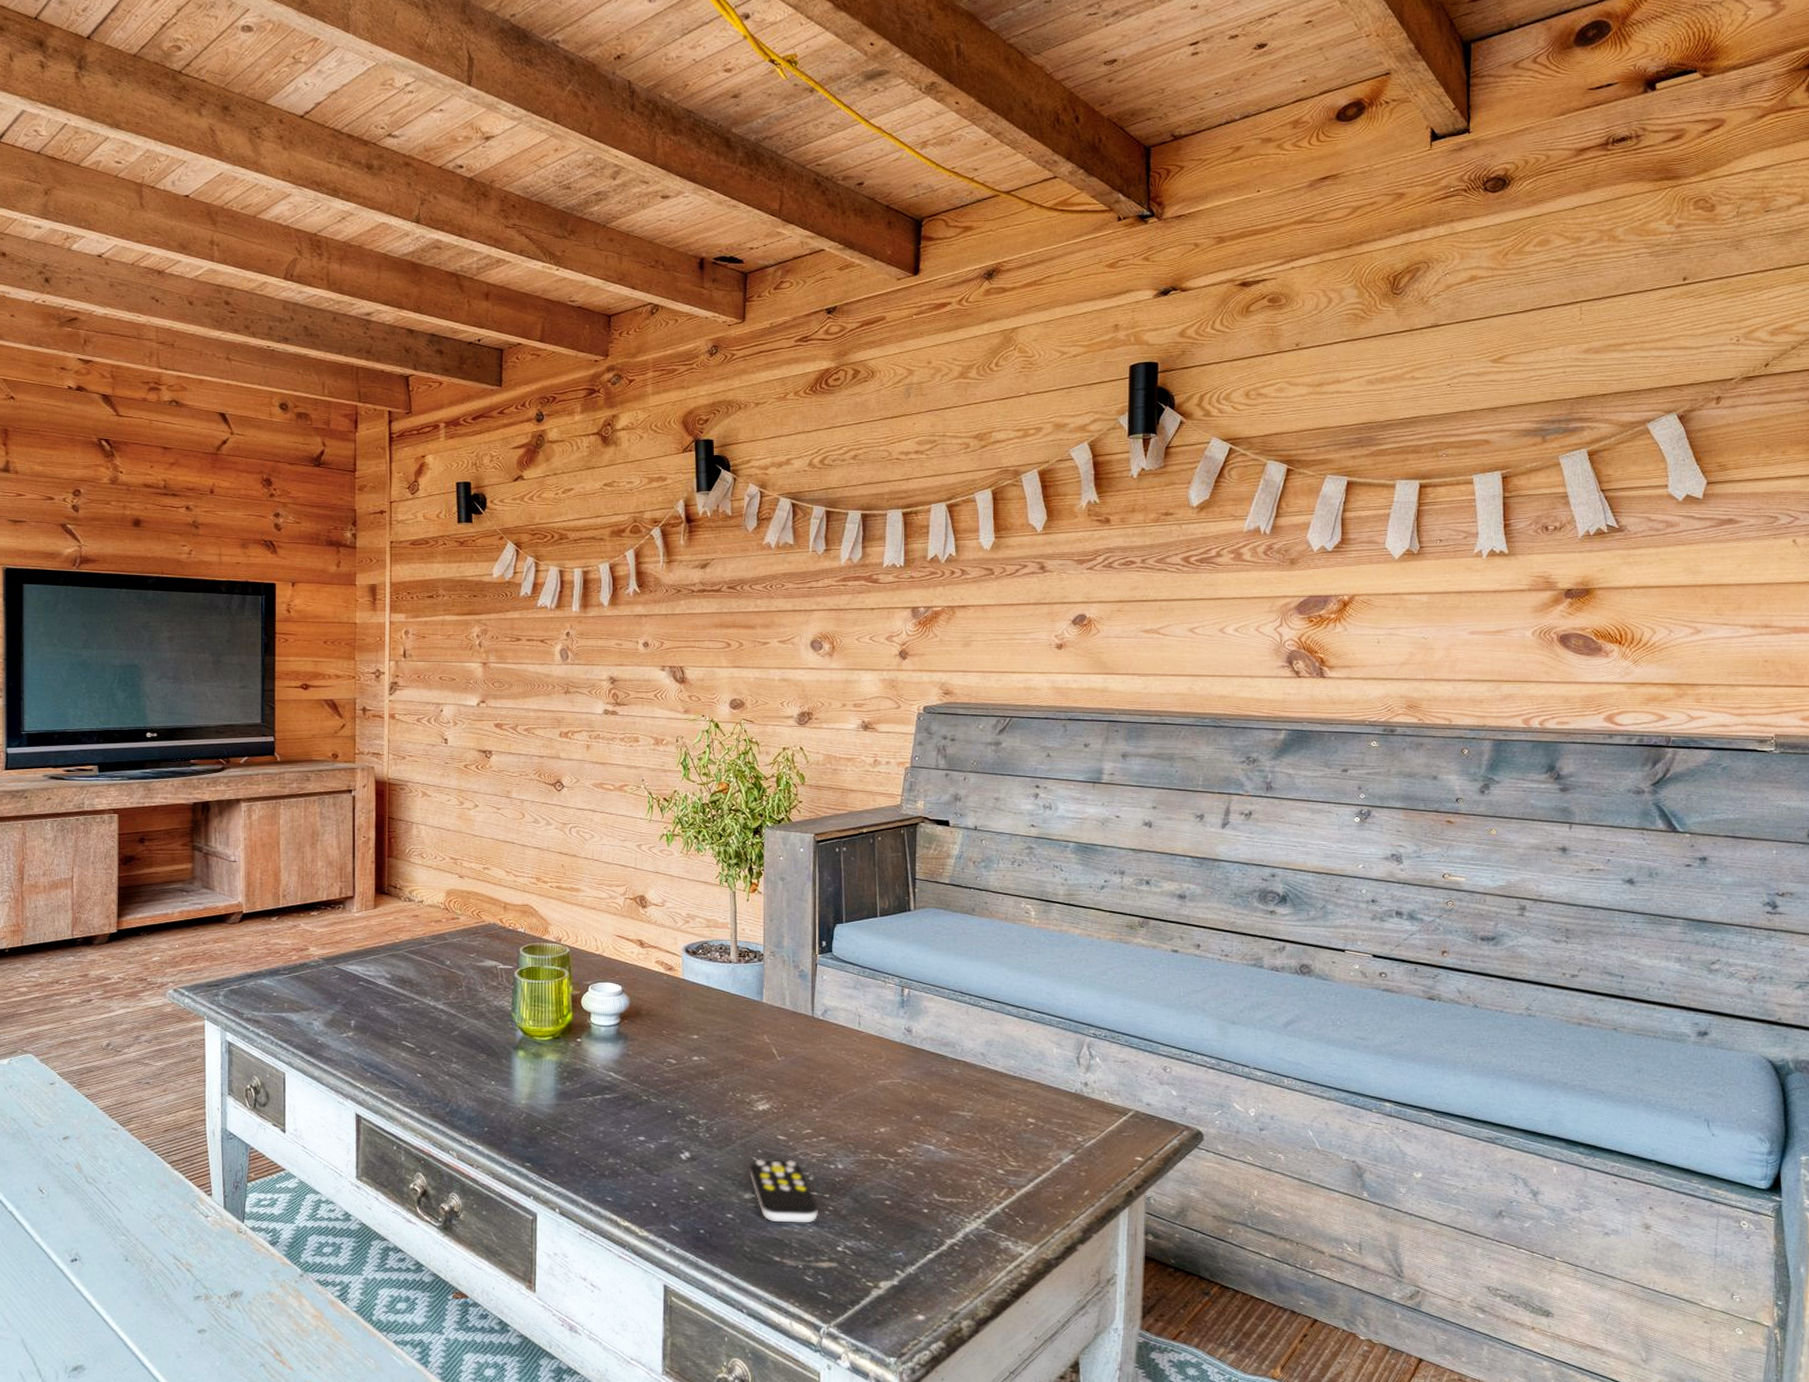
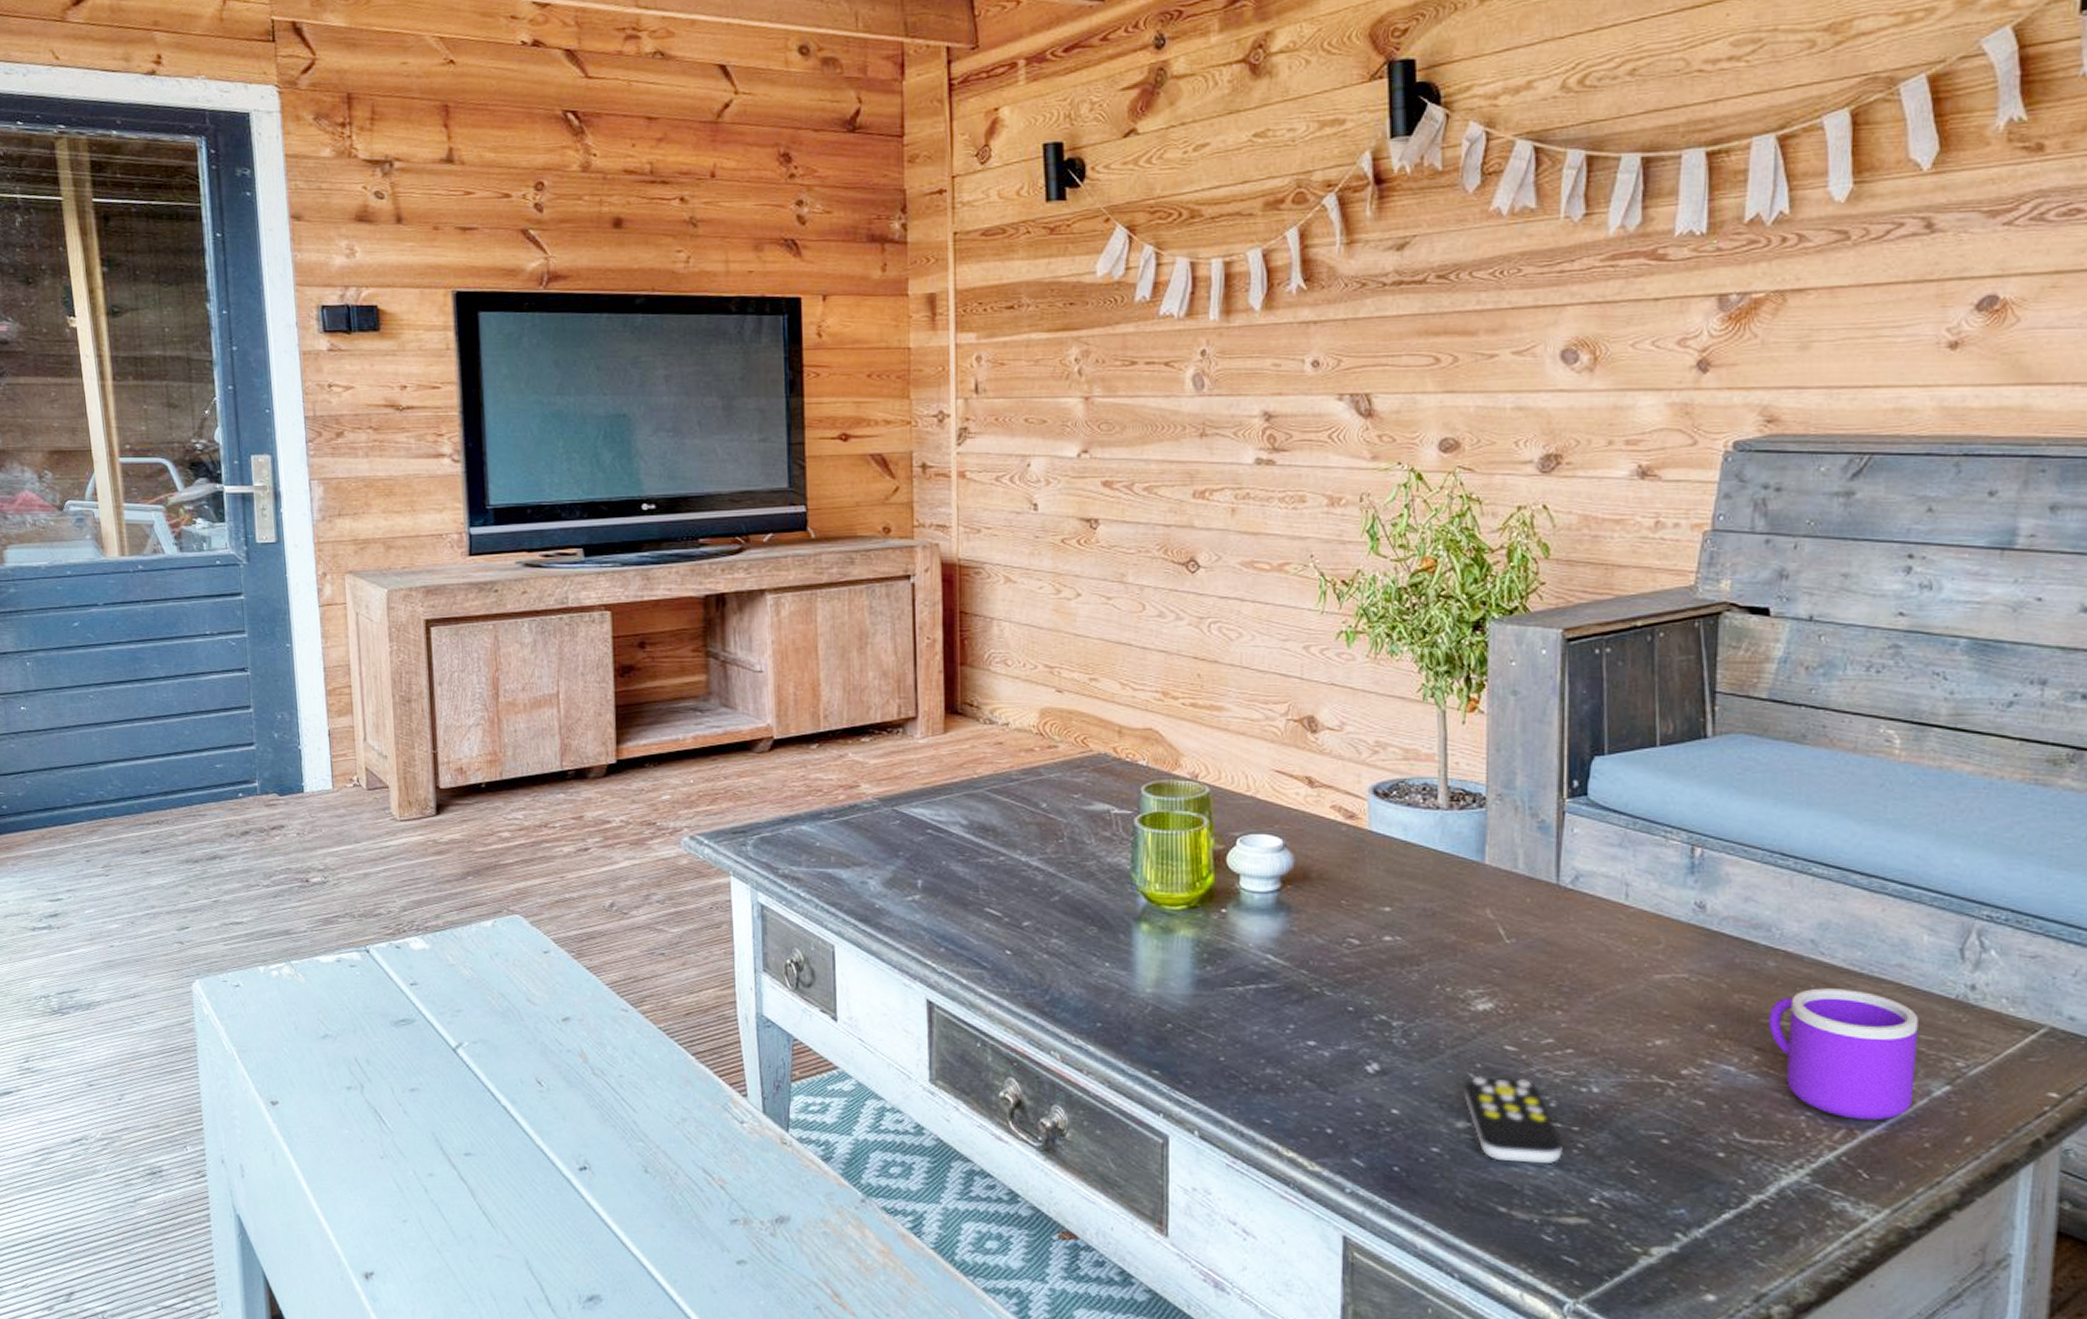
mug: none [955,1087,1052,1182] -> present [1768,988,1919,1121]

